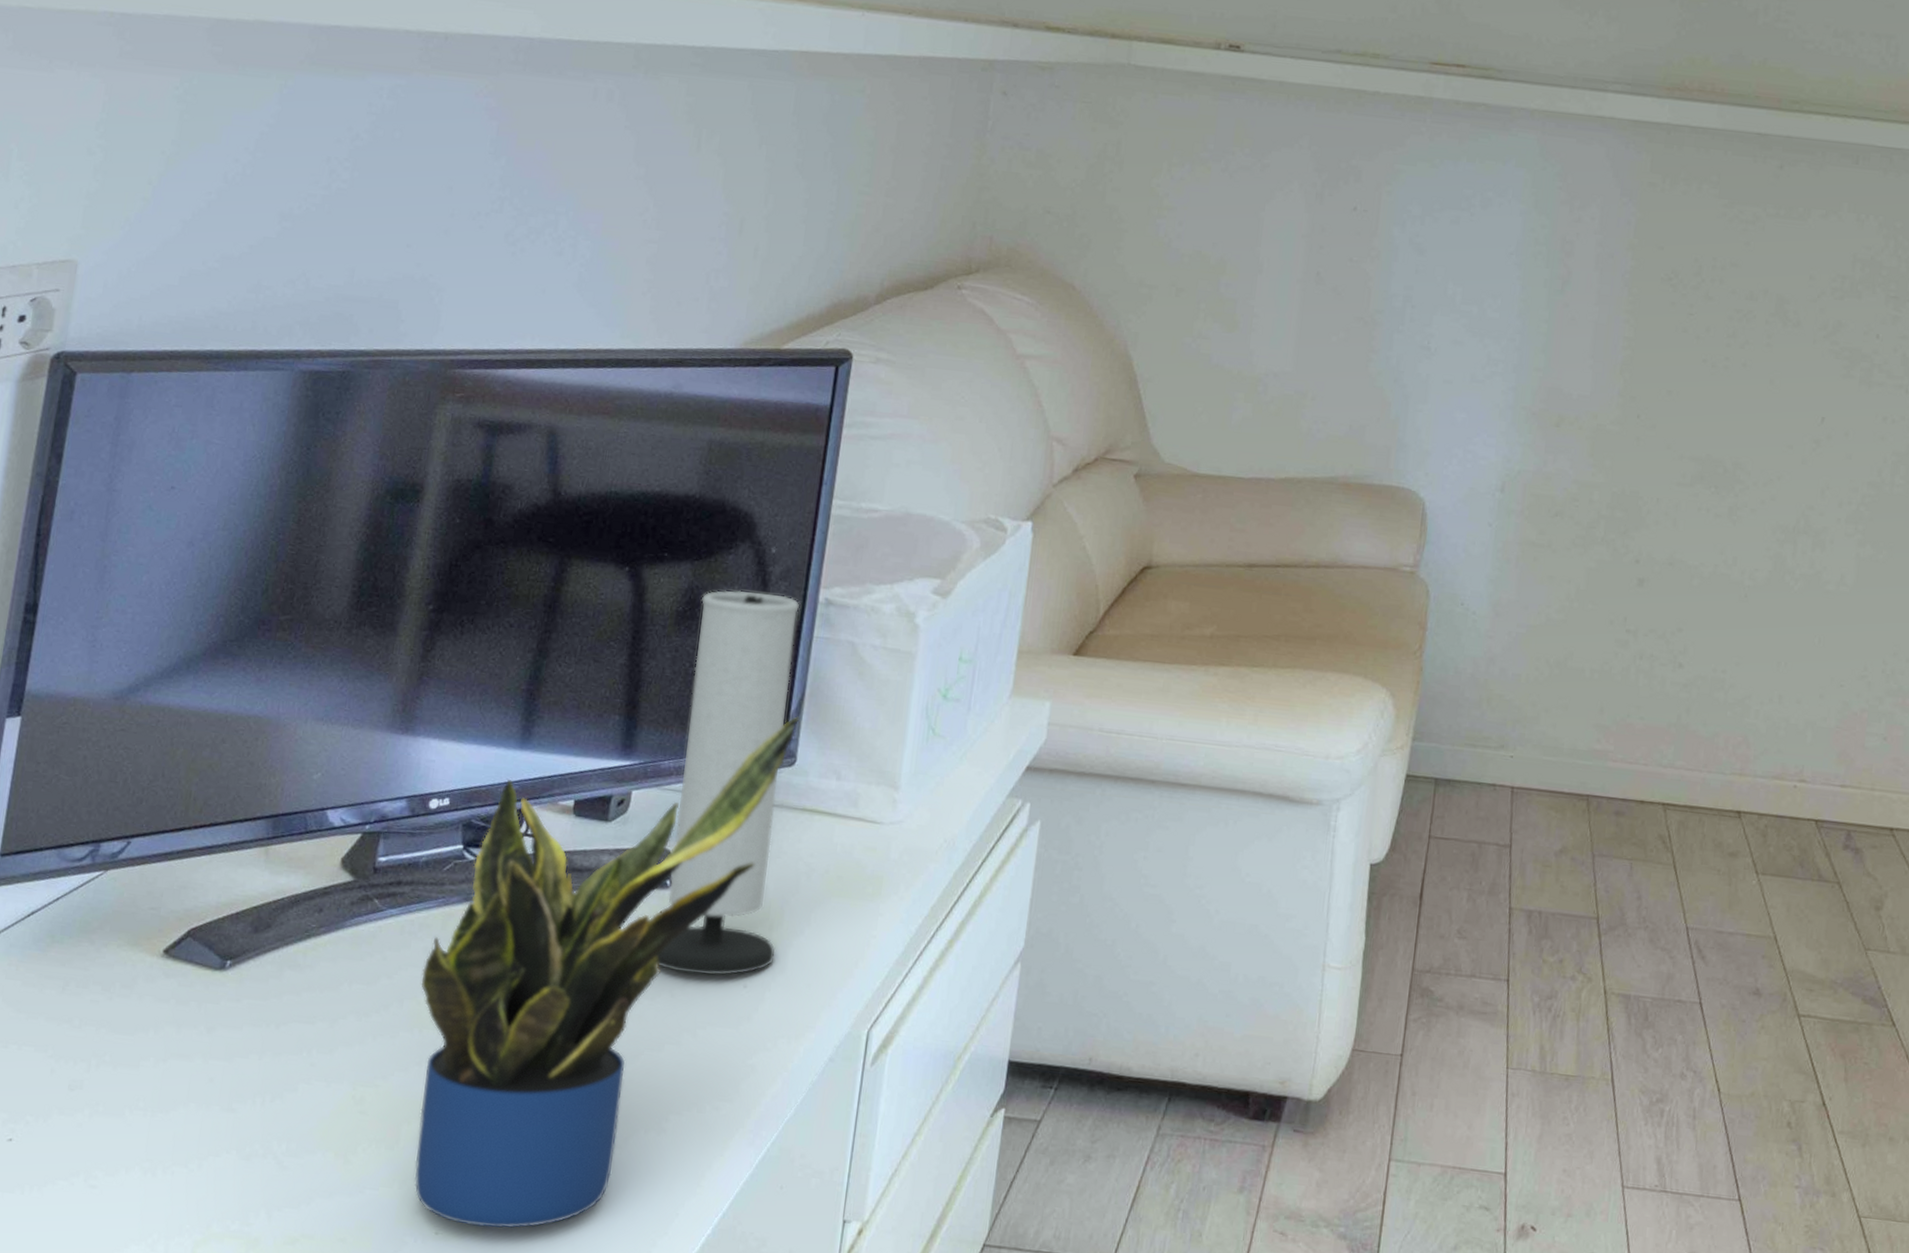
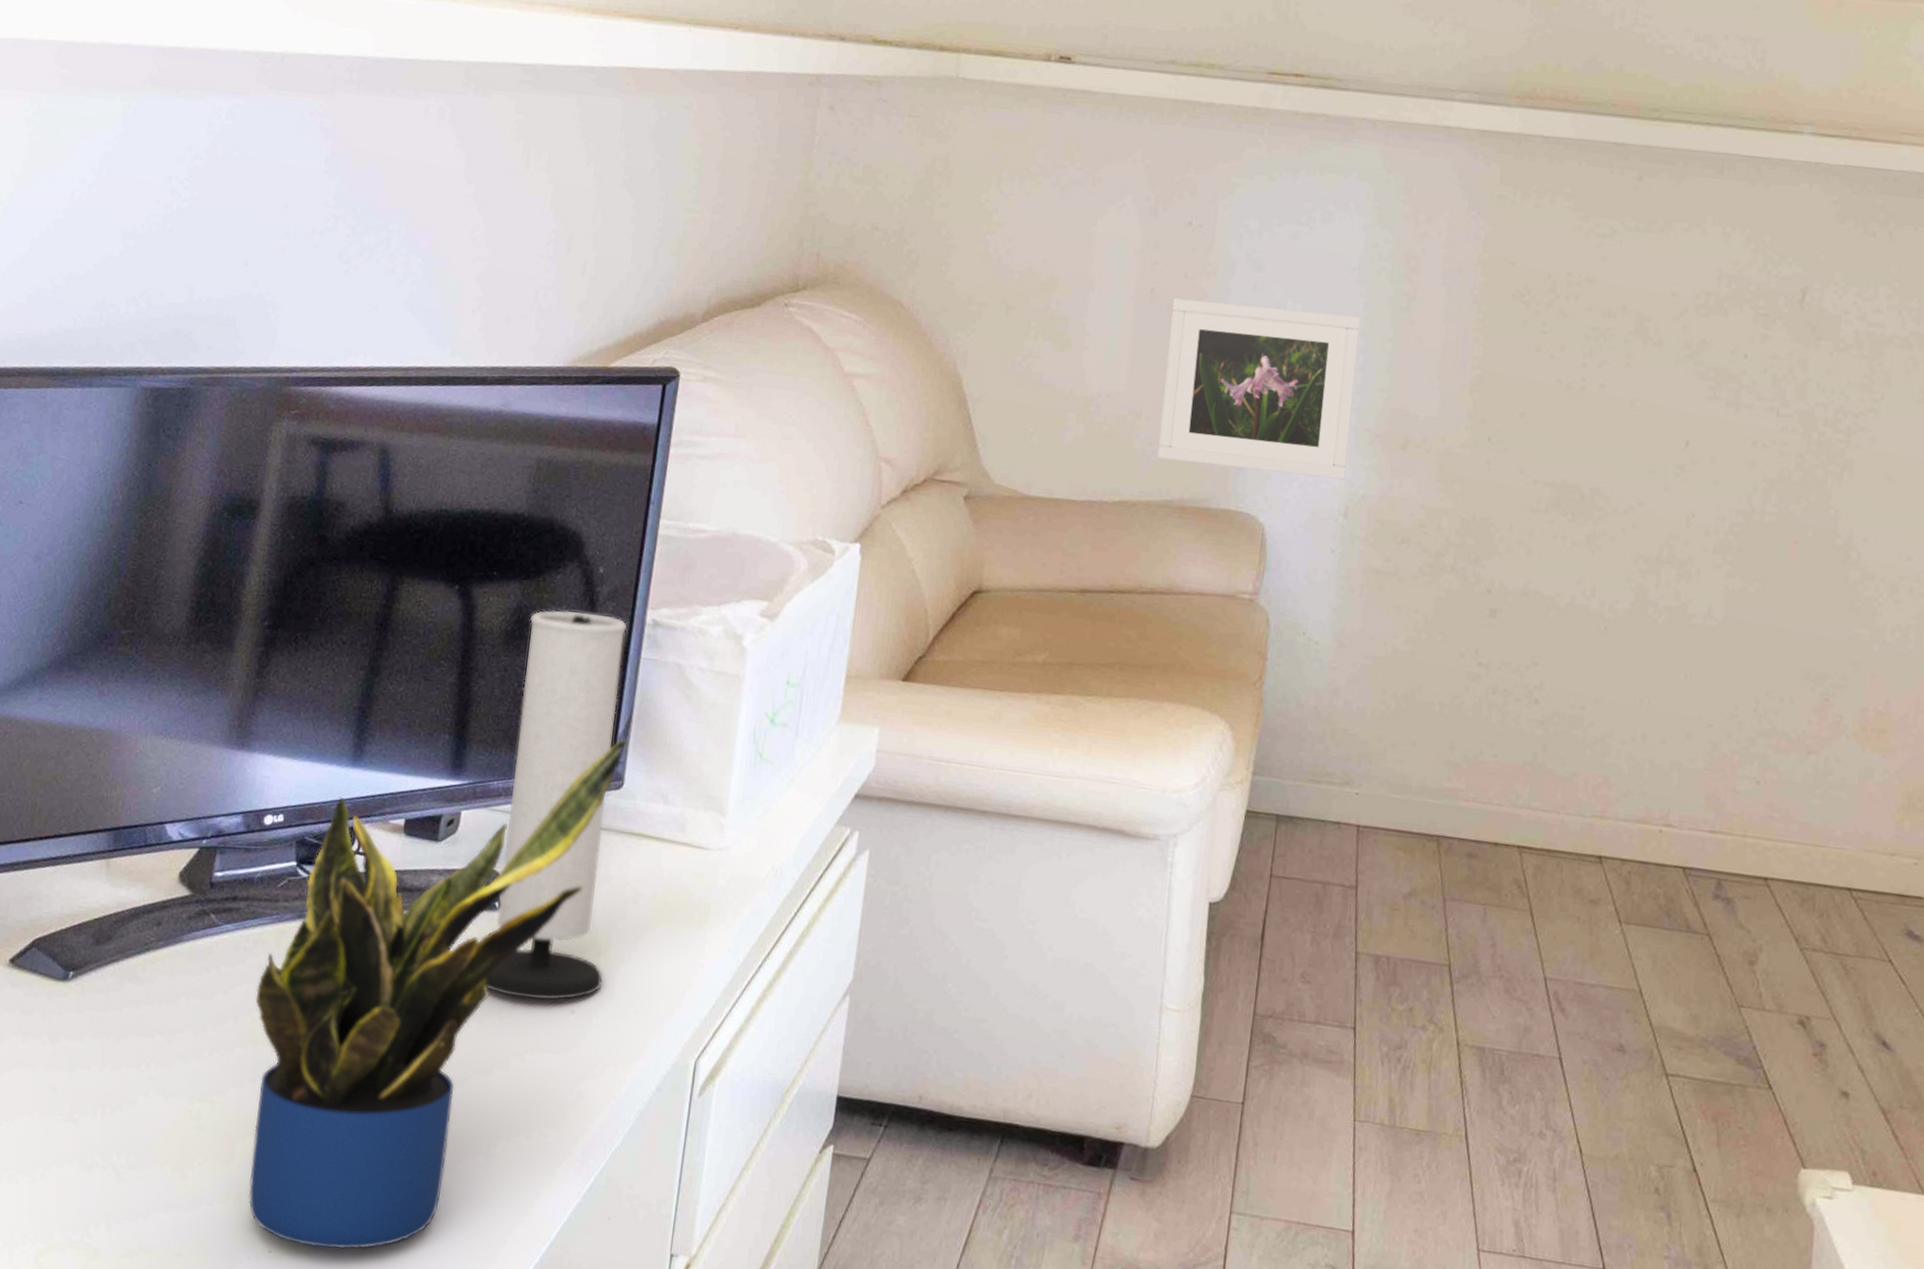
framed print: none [1322,280,1518,456] -> present [1157,297,1361,480]

